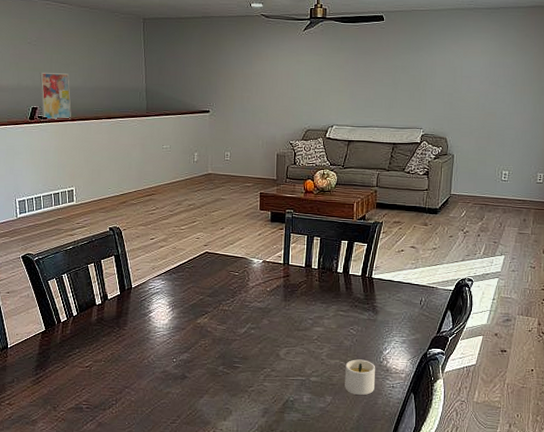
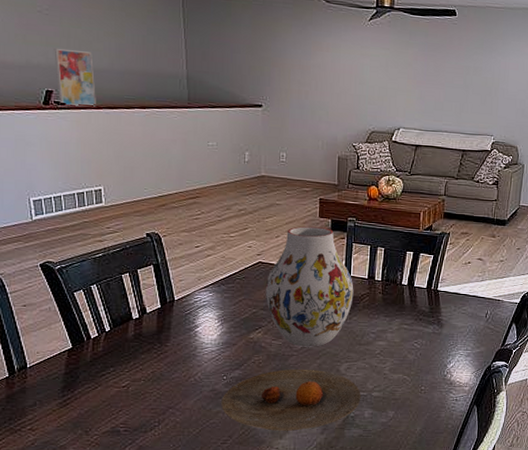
plate: none [171,353,300,413] -> present [221,369,361,431]
vase: none [211,218,292,332] -> present [265,226,354,347]
candle: present [345,359,376,396] -> none [407,373,440,410]

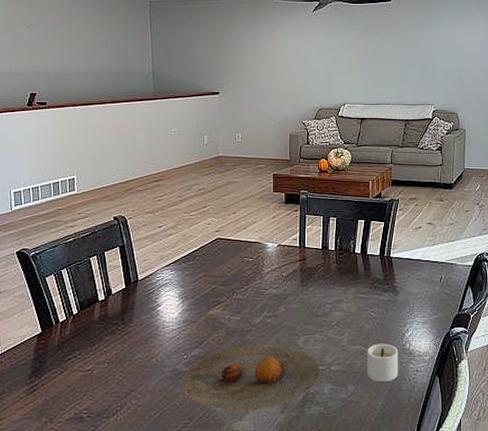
wall art: present [54,48,96,107] -> none [39,56,73,107]
vase: present [265,226,354,347] -> none [223,200,309,321]
candle: none [407,373,440,410] -> present [367,343,399,383]

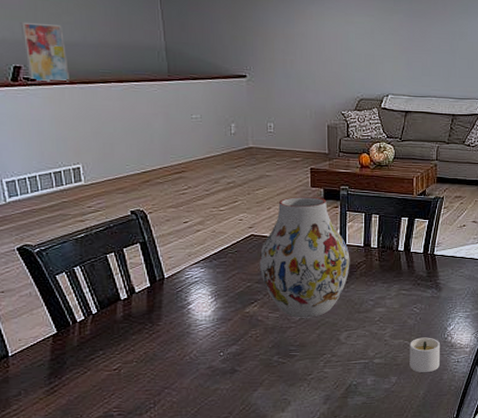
wall art: none [39,56,73,107] -> present [20,21,69,83]
plate: present [182,344,320,412] -> none [219,340,363,404]
vase: none [223,200,309,321] -> present [259,196,350,318]

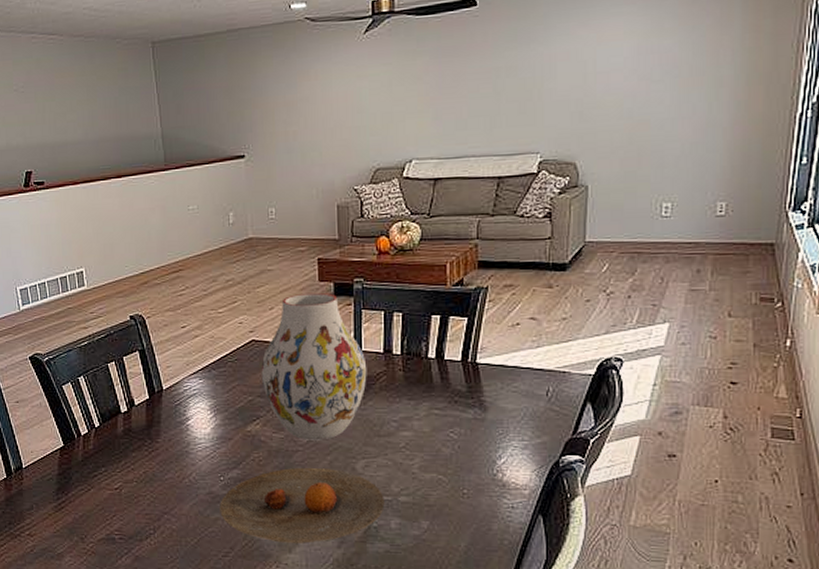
wall art: present [20,21,69,83] -> none [31,124,73,187]
plate: none [219,340,363,404] -> present [220,467,385,543]
candle: present [409,337,441,373] -> none [445,472,488,520]

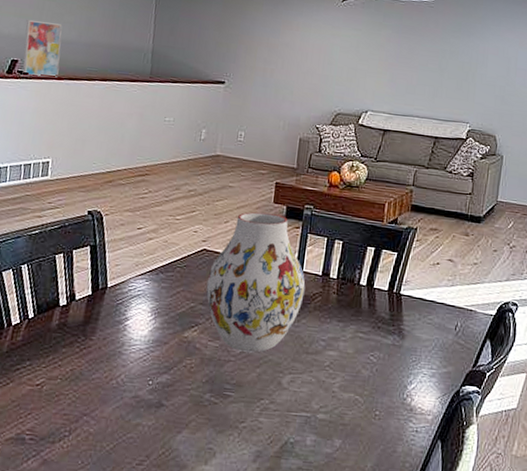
wall art: none [31,124,73,187] -> present [22,19,63,78]
plate: present [220,467,385,543] -> none [142,377,304,455]

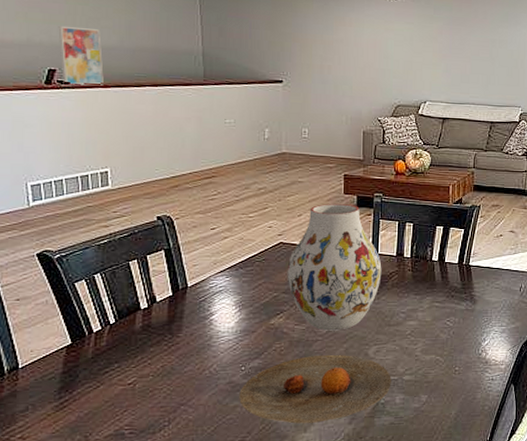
plate: none [142,377,304,455] -> present [239,354,391,424]

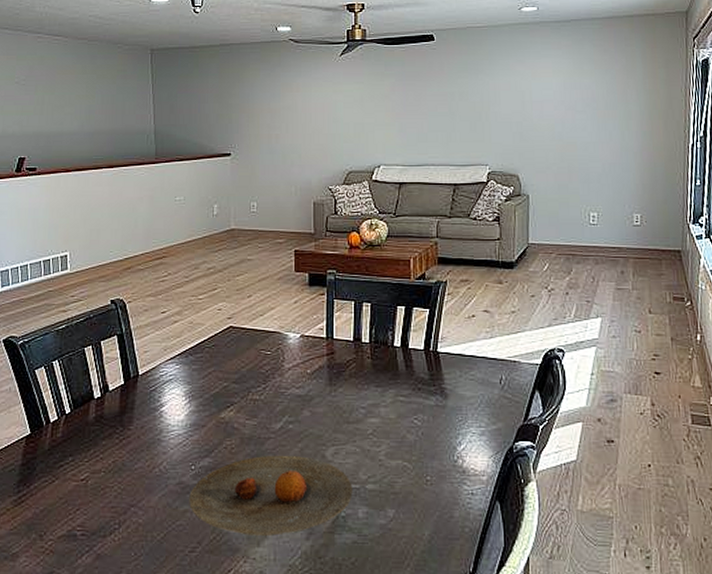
wall art: present [58,25,104,86] -> none [28,115,66,173]
vase: present [287,203,382,331] -> none [237,282,338,427]

